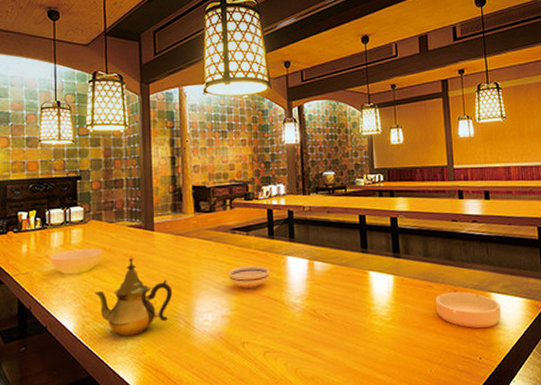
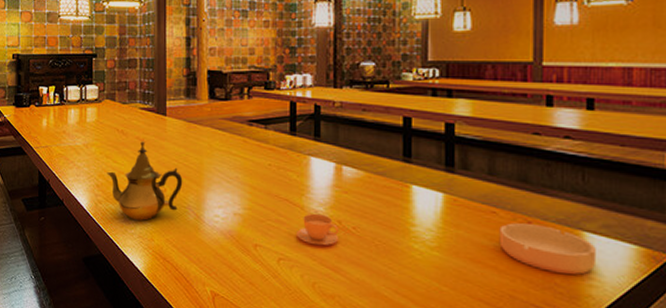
bowl: present [49,248,103,275] -> none [66,128,115,153]
bowl: present [229,265,270,290] -> none [243,162,290,189]
teacup: none [279,305,315,335] -> present [297,213,339,246]

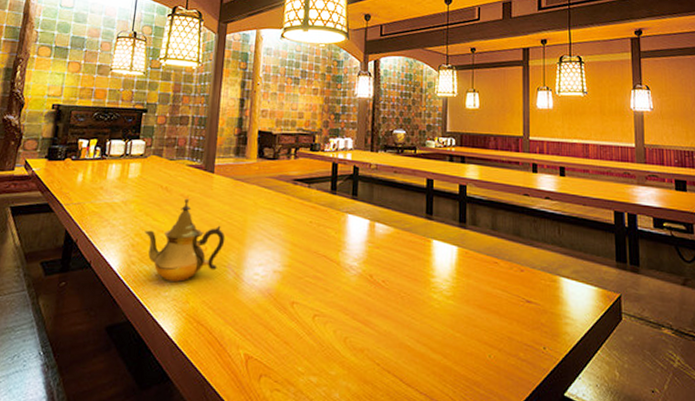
teacup: present [297,213,339,246] -> none [332,268,371,300]
ashtray: present [499,223,596,275] -> none [500,271,569,315]

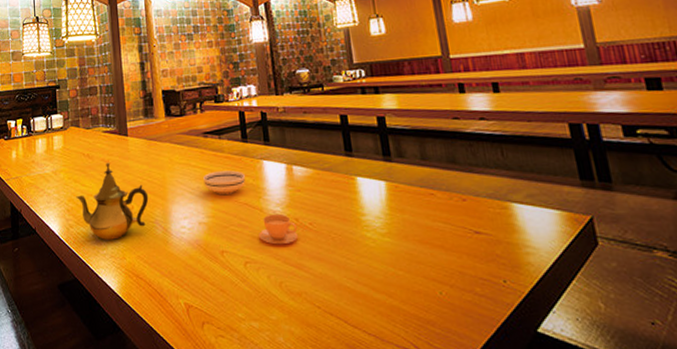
bowl: none [285,220,329,246] -> present [203,170,246,196]
teacup: none [332,268,371,300] -> present [259,213,299,245]

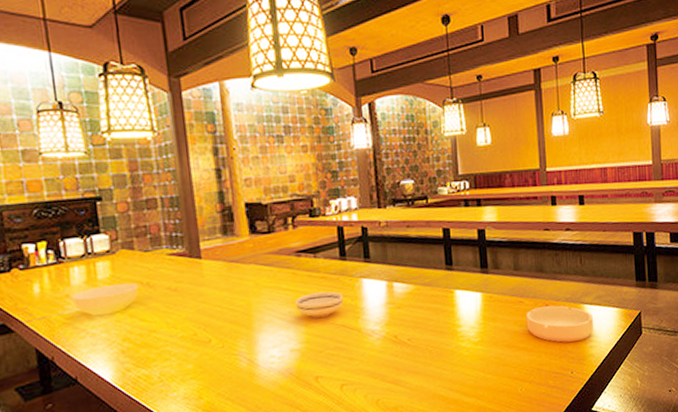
bowl: none [35,154,82,179] -> present [70,283,139,317]
teapot: present [76,162,149,240] -> none [133,291,230,381]
teacup: present [259,213,299,245] -> none [356,332,397,364]
ashtray: none [439,201,528,244] -> present [526,305,593,343]

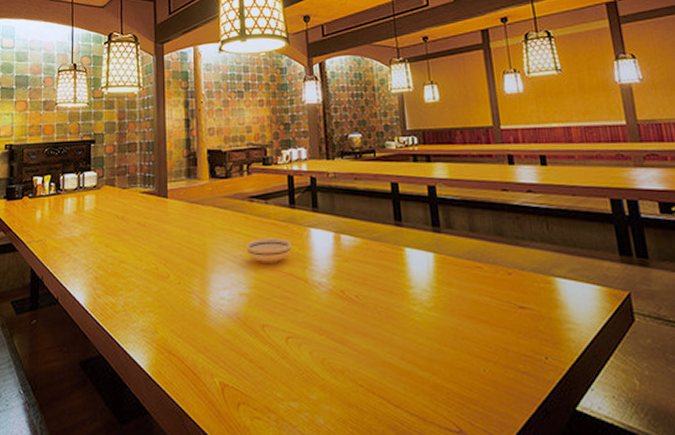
bowl: present [70,283,139,317] -> none [62,216,115,243]
ashtray: present [526,305,593,343] -> none [485,275,570,320]

